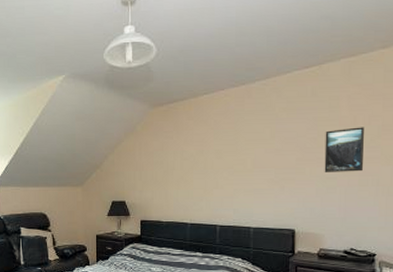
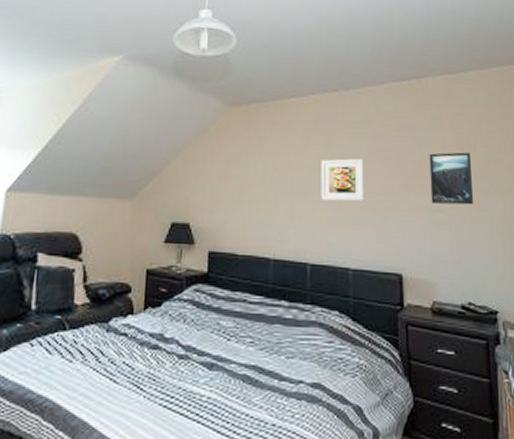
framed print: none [228,141,266,177] -> present [321,158,365,202]

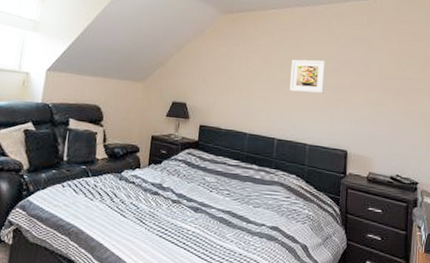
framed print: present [429,152,473,205] -> none [375,59,410,101]

